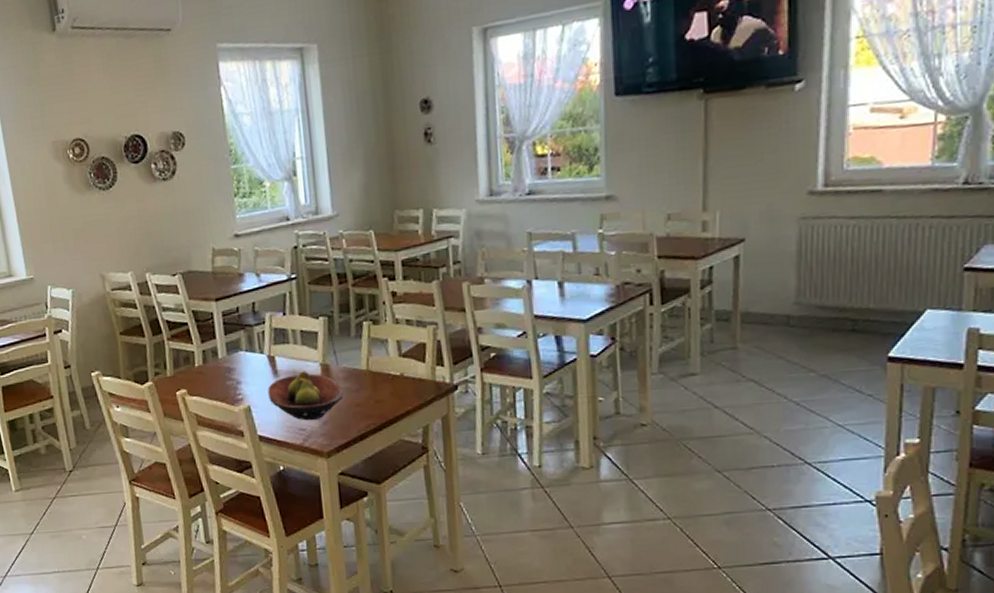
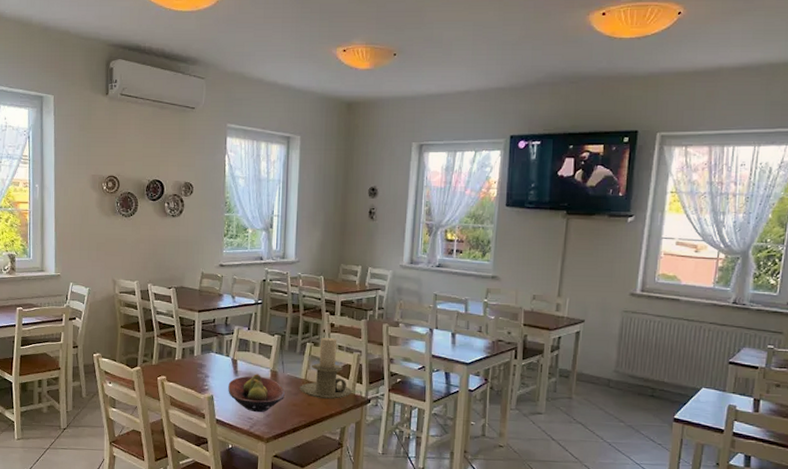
candle holder: none [361,310,432,393] -> present [300,337,352,400]

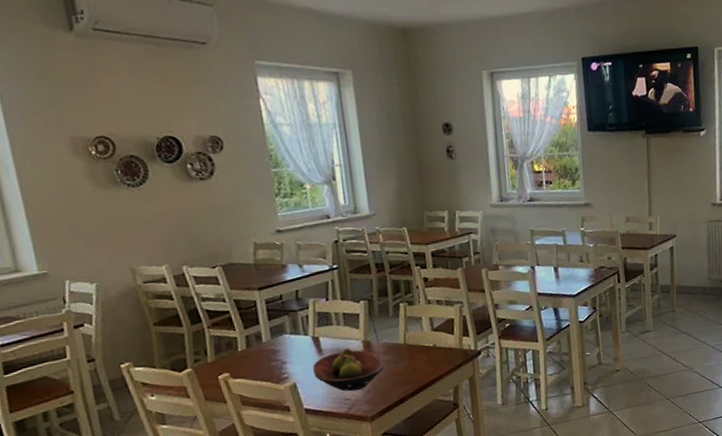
candle holder: present [300,337,352,400] -> none [399,293,460,362]

